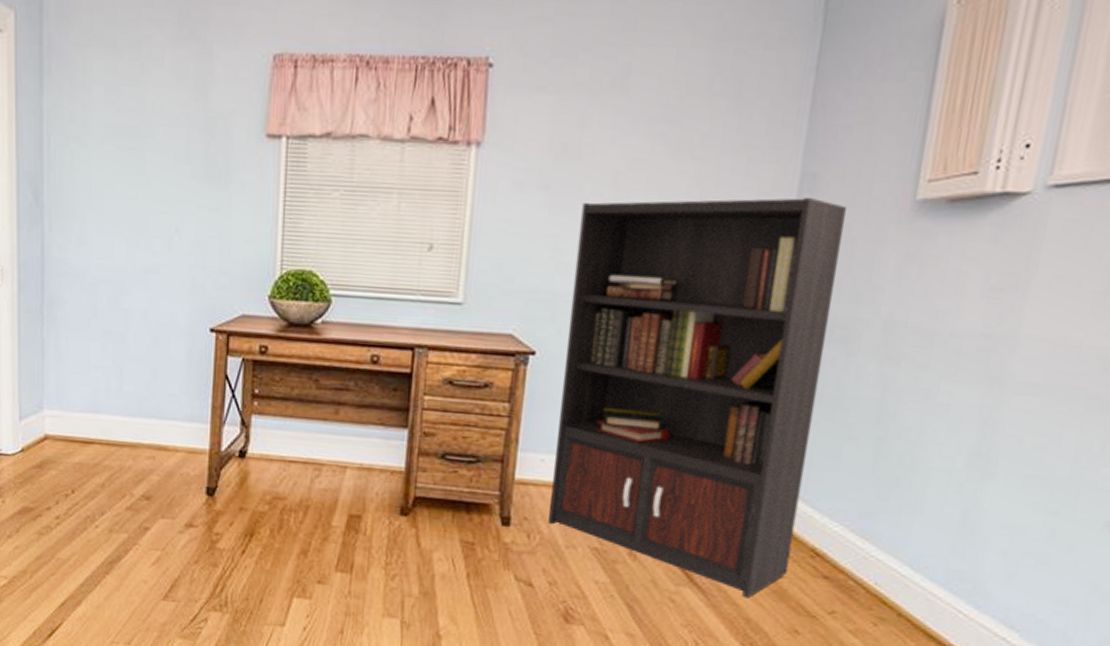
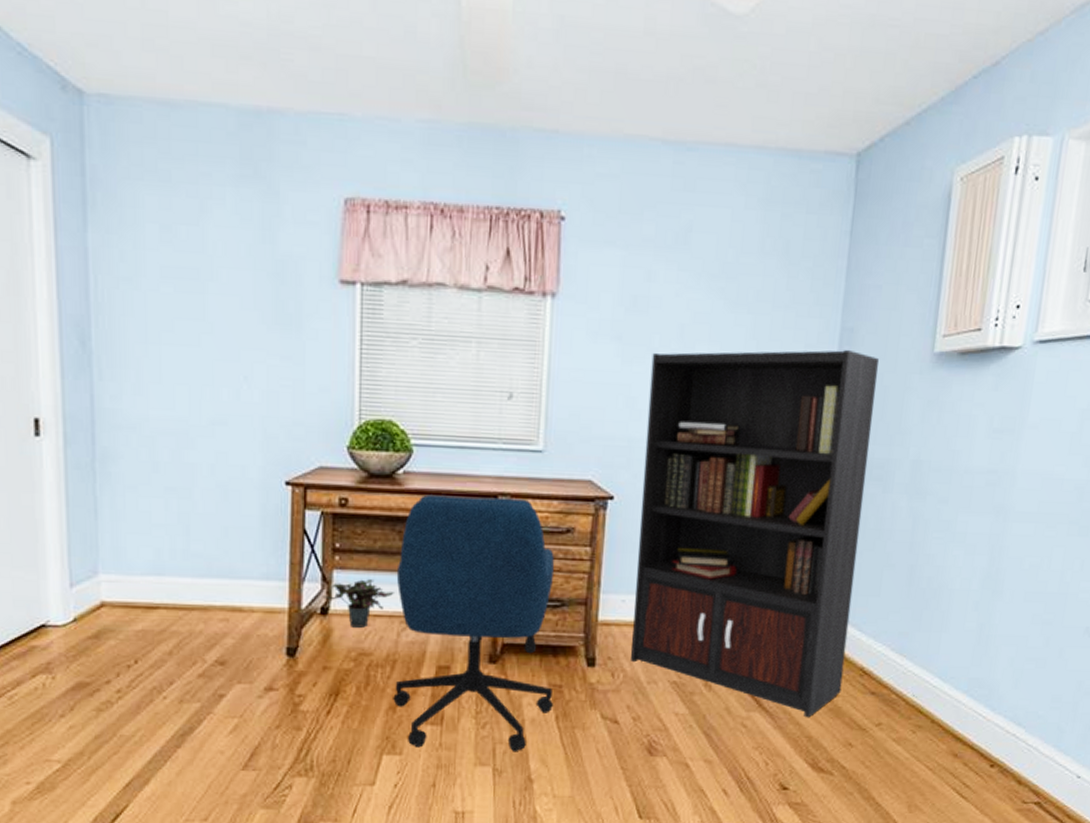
potted plant: none [242,425,309,472] -> present [324,579,394,628]
office chair: none [305,344,471,606] -> present [393,494,554,751]

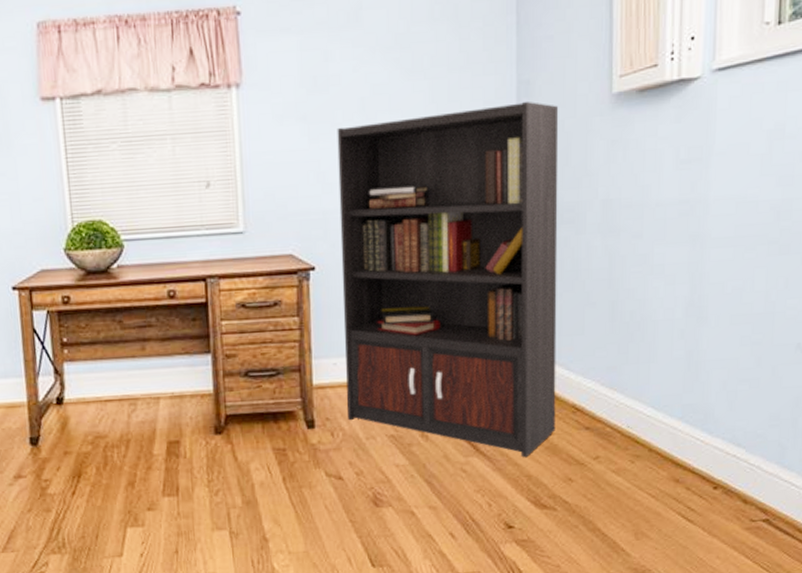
potted plant: present [324,579,394,628] -> none [57,368,121,413]
office chair: present [393,494,554,751] -> none [121,278,280,519]

